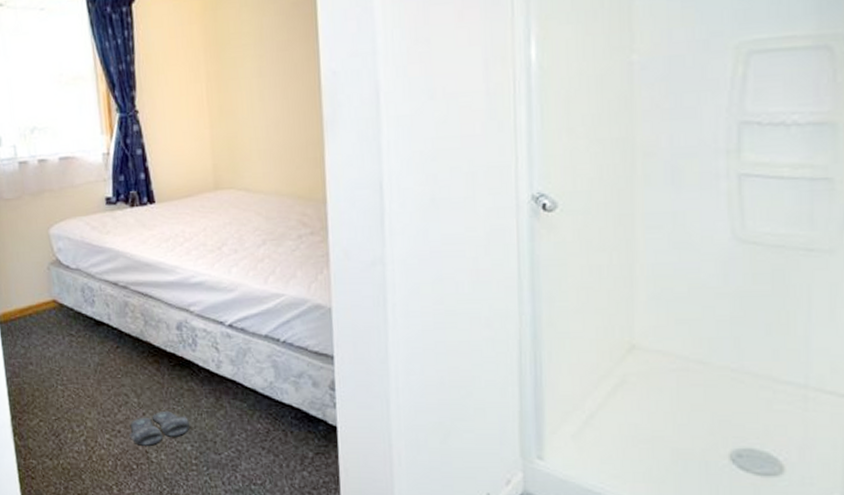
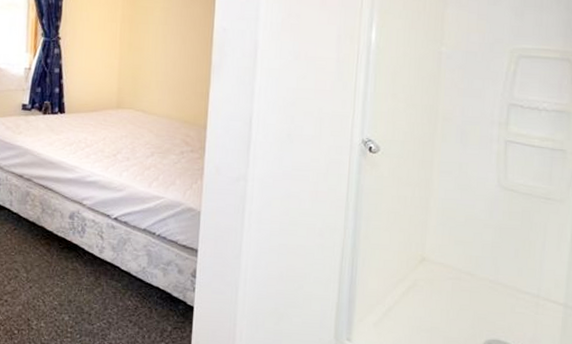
slippers: present [129,410,189,446] -> none [15,285,69,315]

